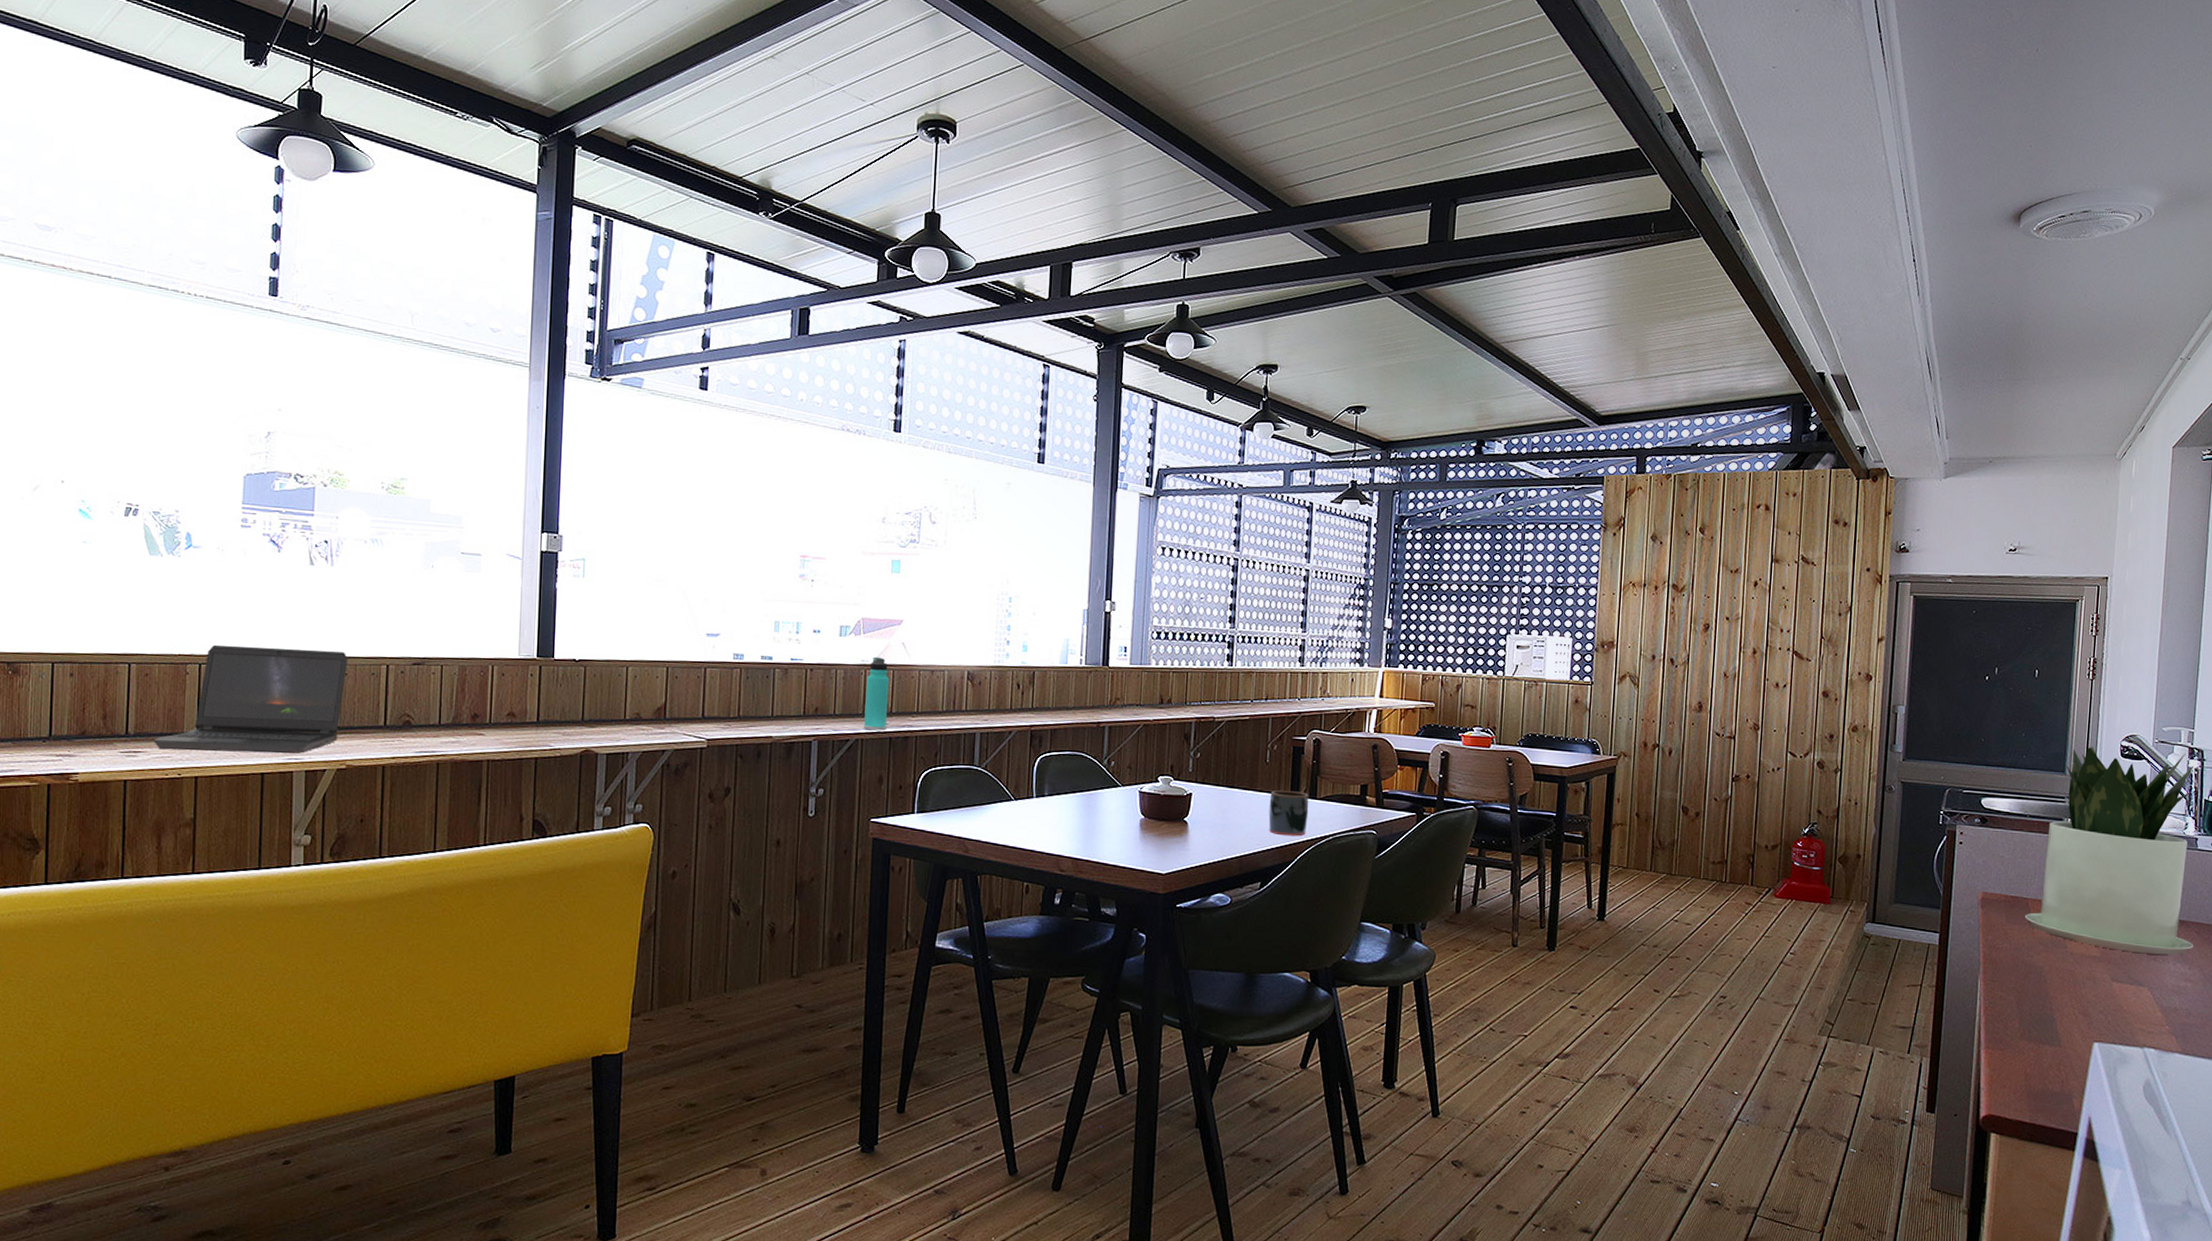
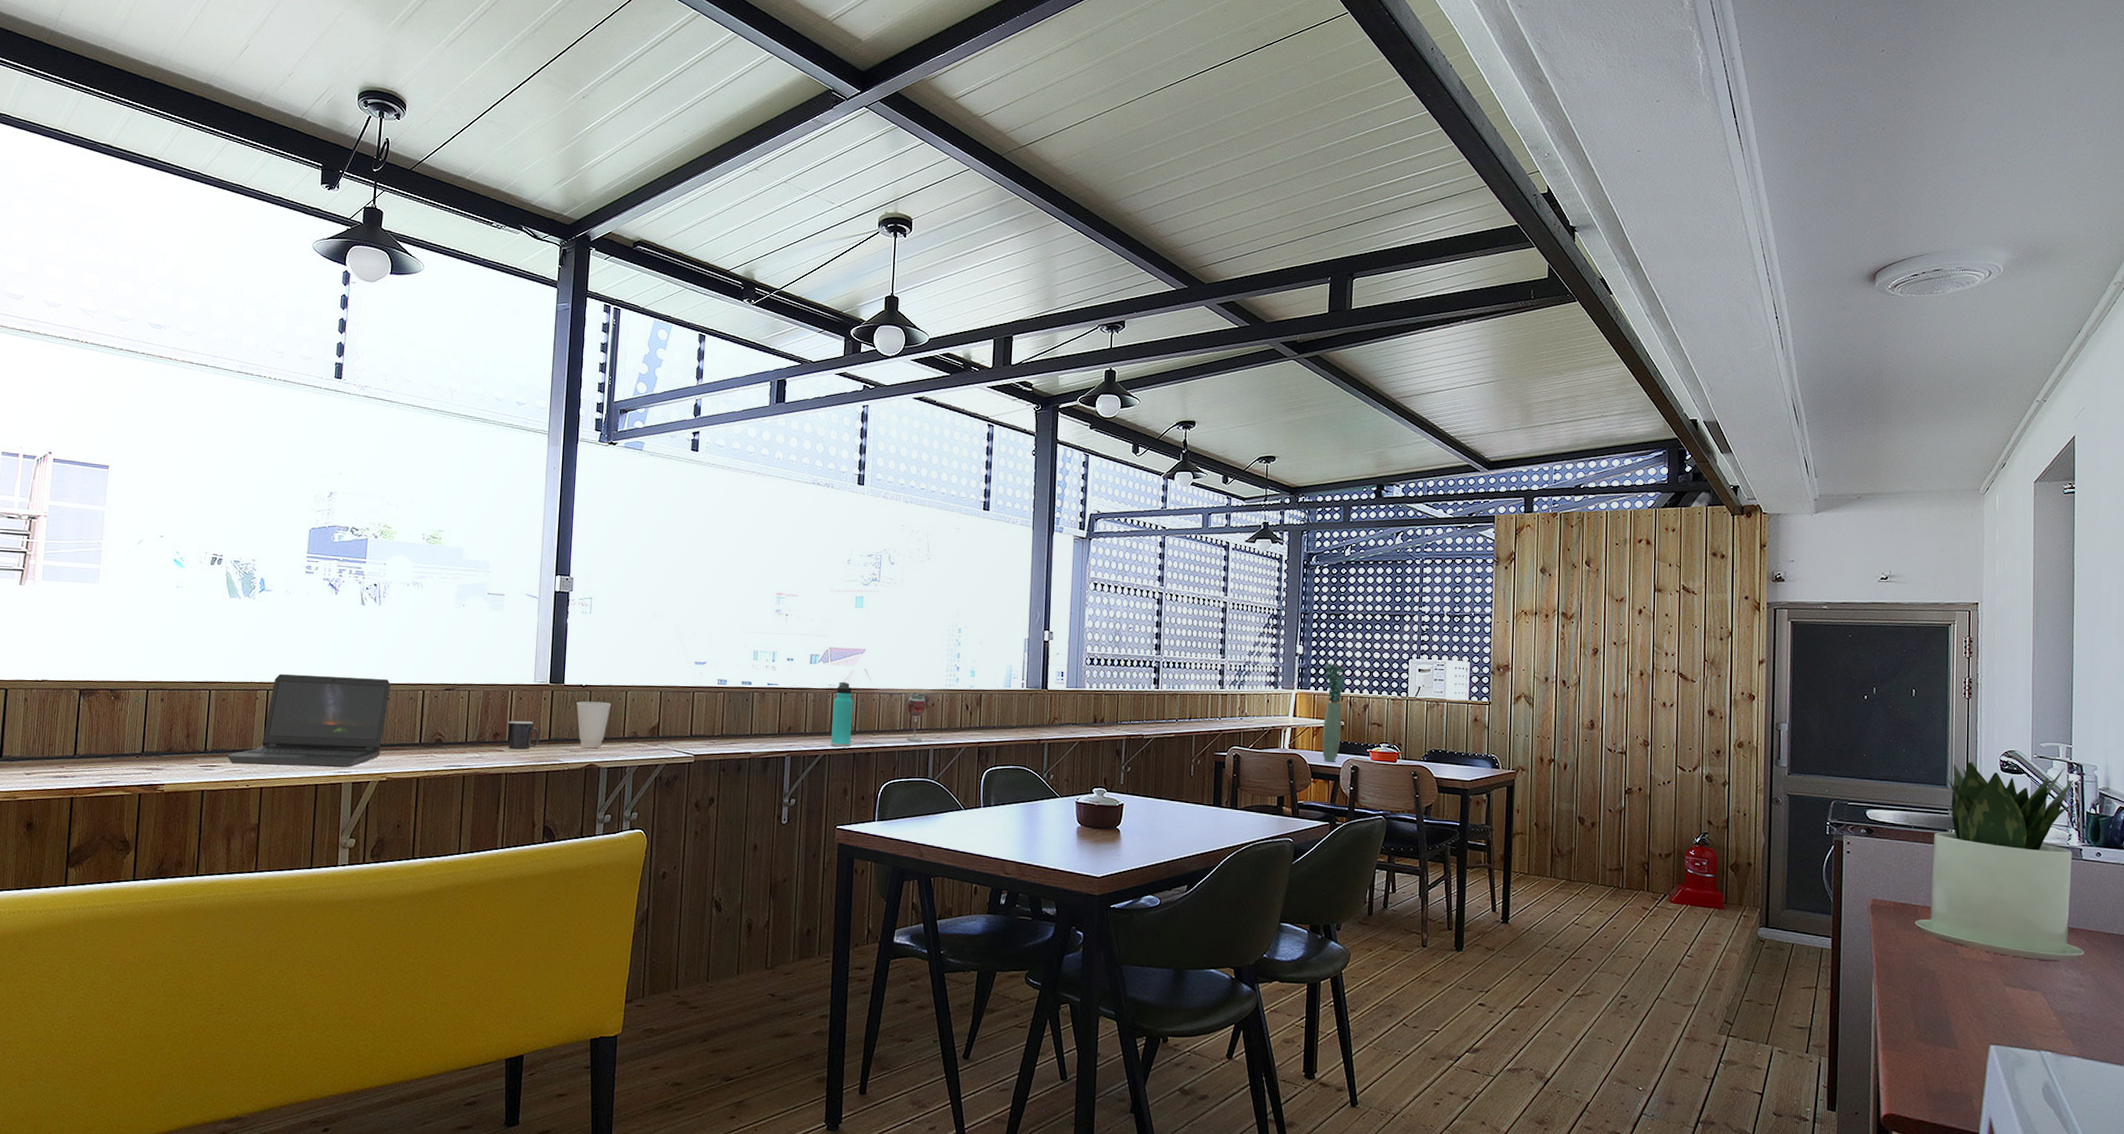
mug: none [488,699,526,736] -> present [507,720,540,752]
cup: none [569,678,610,732] -> present [576,701,612,749]
wineglass: none [950,670,972,725] -> present [907,693,926,742]
mug: present [1268,790,1309,836] -> none [1193,801,1230,843]
vase: none [1410,634,1438,748] -> present [1322,659,1346,763]

